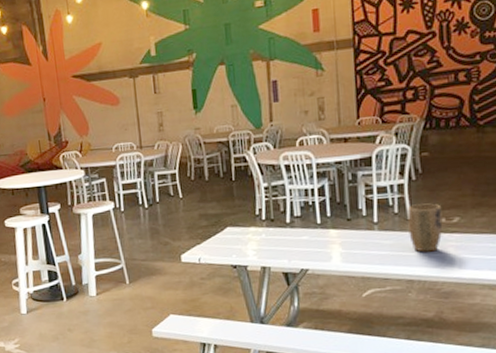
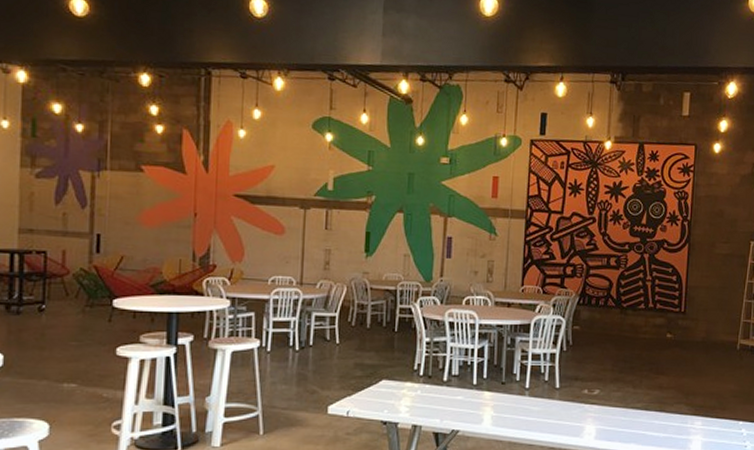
plant pot: present [407,203,443,252] -> none [555,374,586,421]

